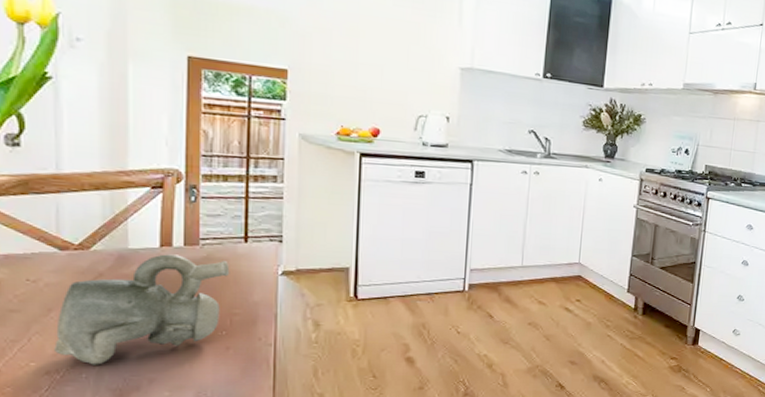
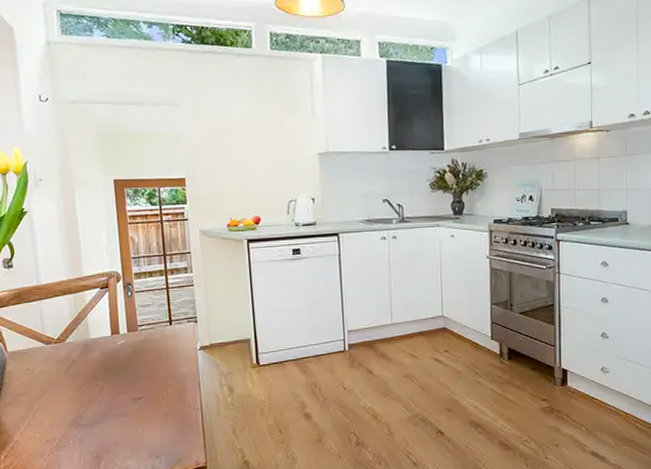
teapot: present [54,254,230,365] -> none [49,340,162,434]

